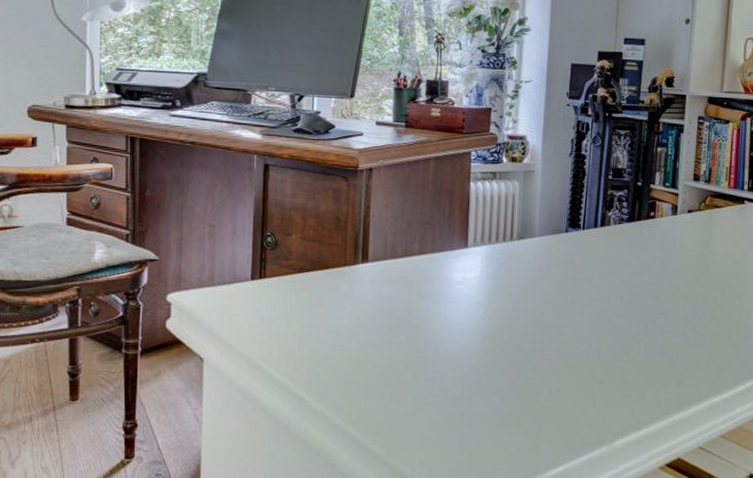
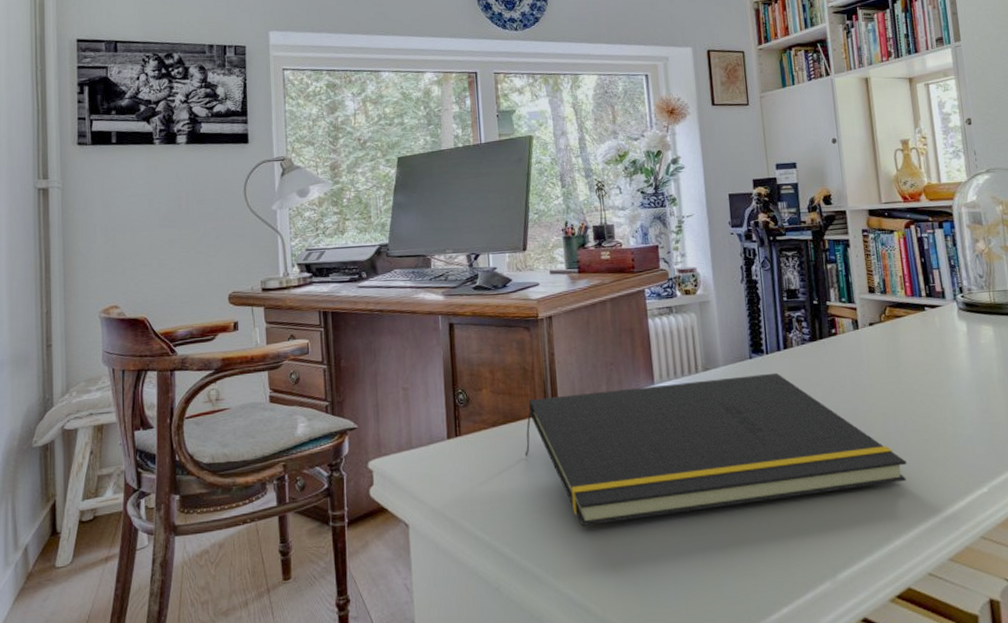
notepad: none [328,248,699,376] -> present [524,372,907,526]

